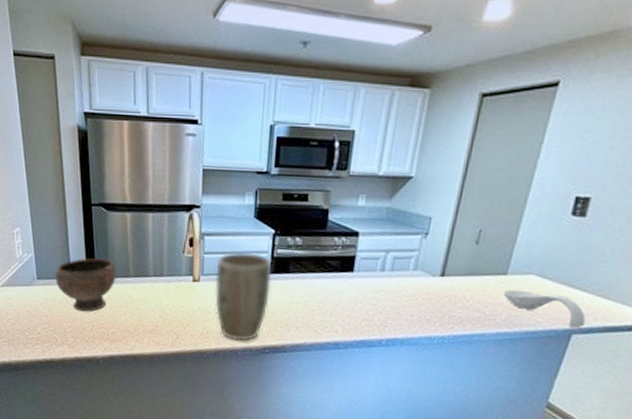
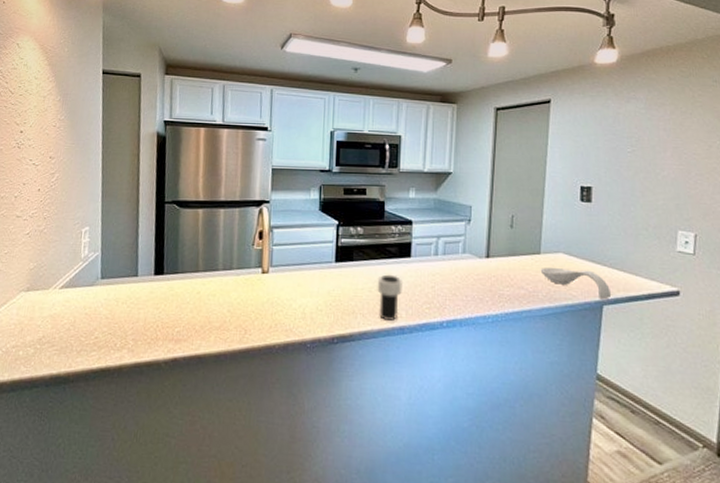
bowl: present [55,258,117,312] -> none [120,254,186,311]
plant pot: present [215,252,272,342] -> none [283,242,337,332]
cup: none [313,288,343,335] -> present [377,274,404,321]

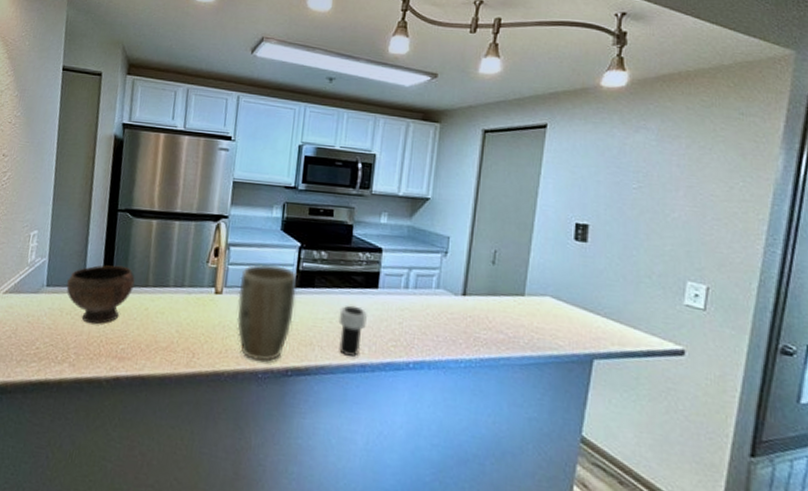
bowl: none [120,254,186,311] -> present [66,265,135,325]
plant pot: none [283,242,337,332] -> present [236,263,297,362]
spoon rest: present [540,267,612,300] -> none [523,311,604,353]

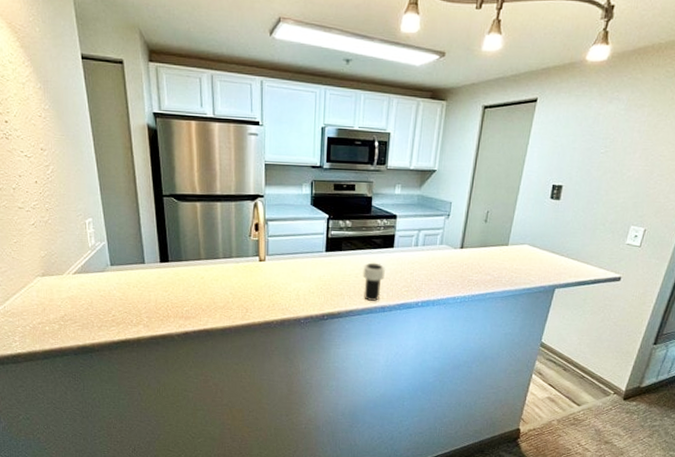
bowl: present [66,265,135,325] -> none [129,243,188,293]
plant pot: present [236,263,297,362] -> none [279,234,327,311]

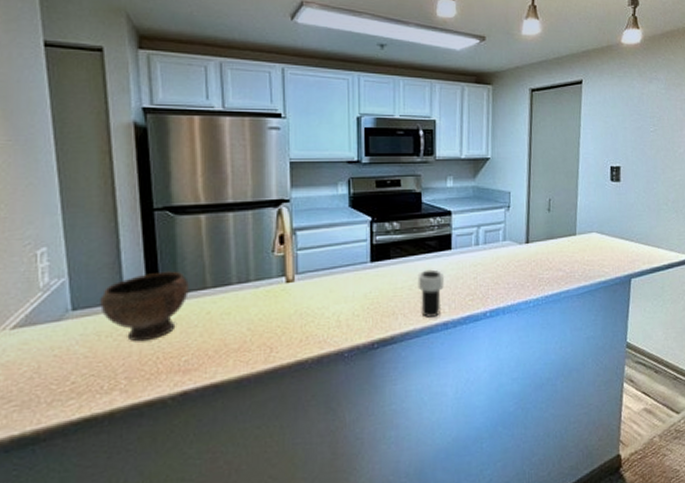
bowl: none [129,243,188,293] -> present [100,271,189,342]

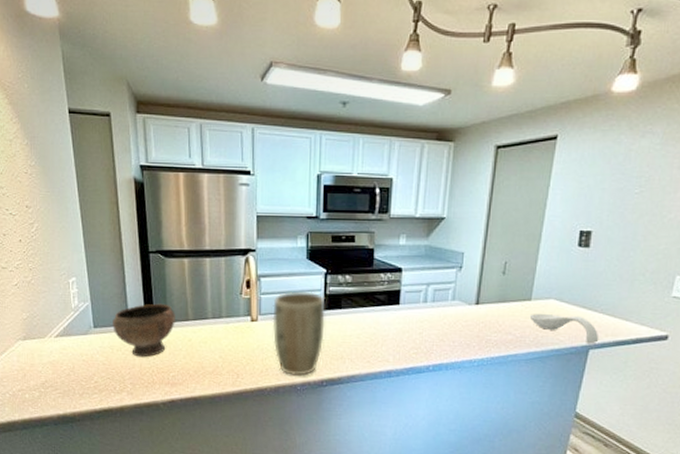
plant pot: none [312,243,373,341] -> present [272,291,325,376]
cup: present [417,269,445,317] -> none [365,321,392,365]
spoon rest: none [576,246,638,273] -> present [529,313,599,344]

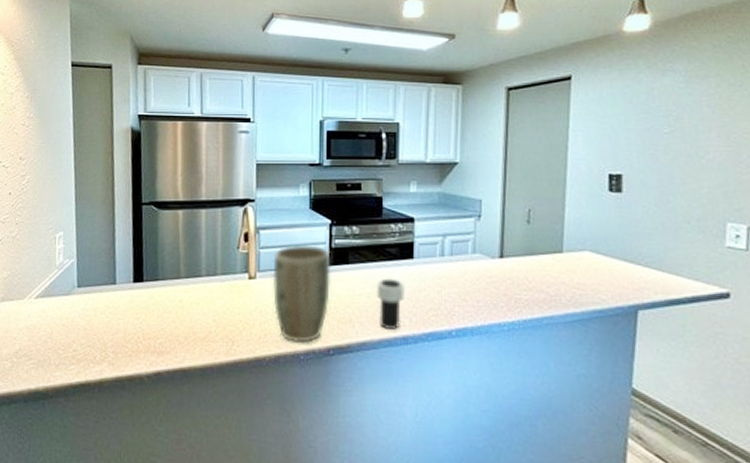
bowl: present [113,303,175,358] -> none [98,259,166,321]
cup: none [365,321,392,365] -> present [376,278,406,329]
spoon rest: present [529,313,599,344] -> none [563,267,648,304]

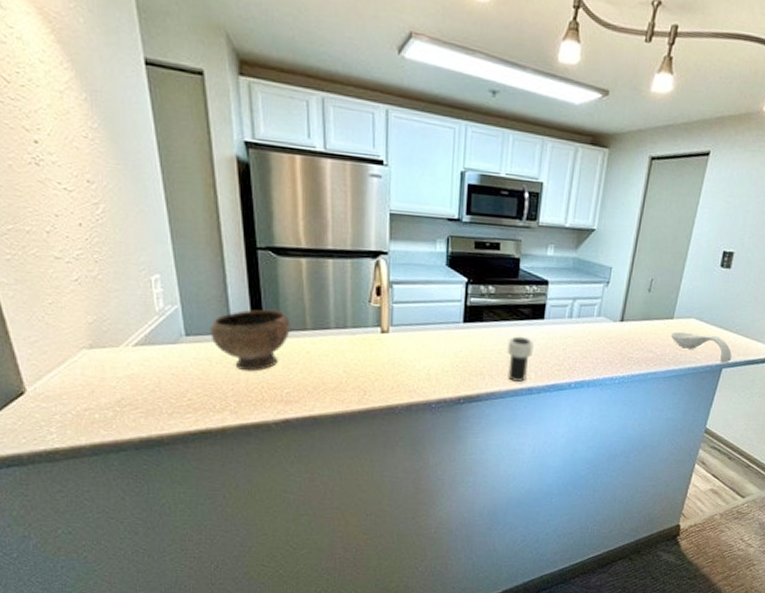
bowl: none [98,259,166,321] -> present [210,309,290,372]
plant pot: present [272,244,331,343] -> none [406,301,465,393]
spoon rest: none [563,267,648,304] -> present [670,331,732,363]

